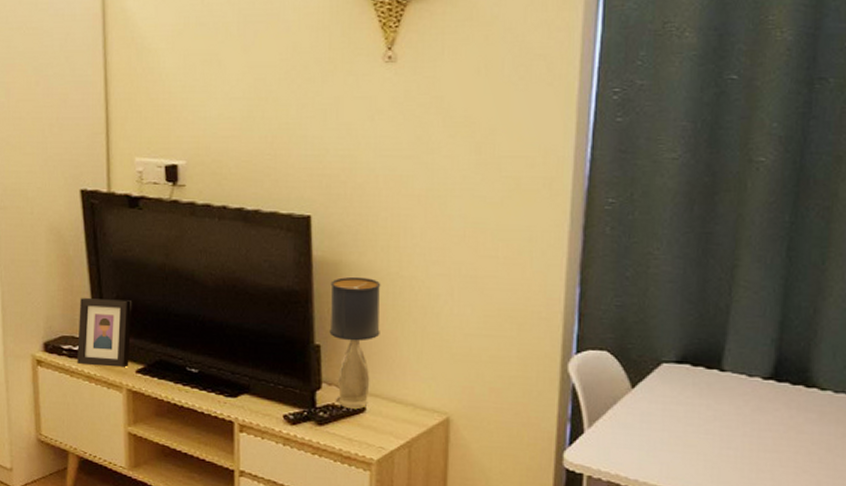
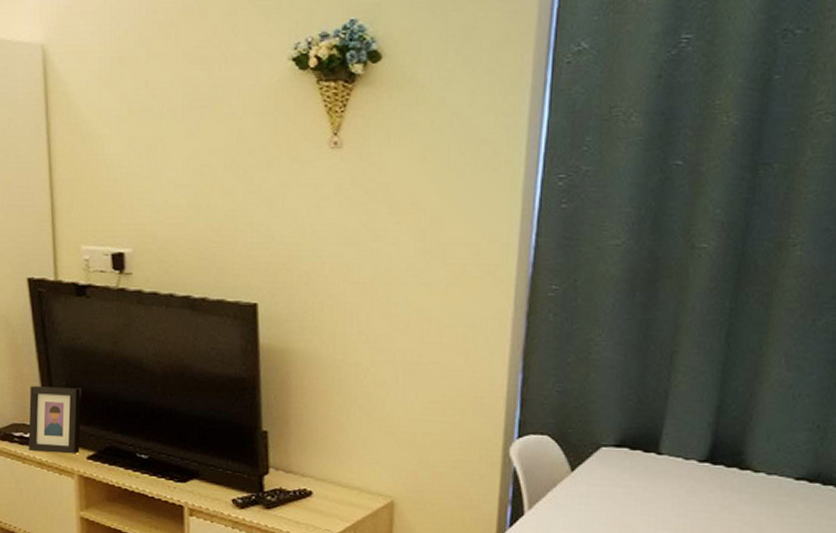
table lamp: present [329,276,381,410] -> none [276,363,327,494]

